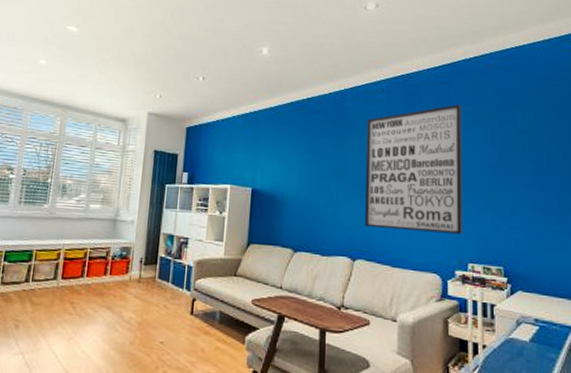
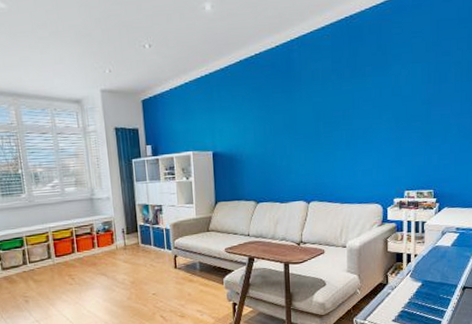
wall art: present [364,104,463,234] -> none [314,42,402,173]

